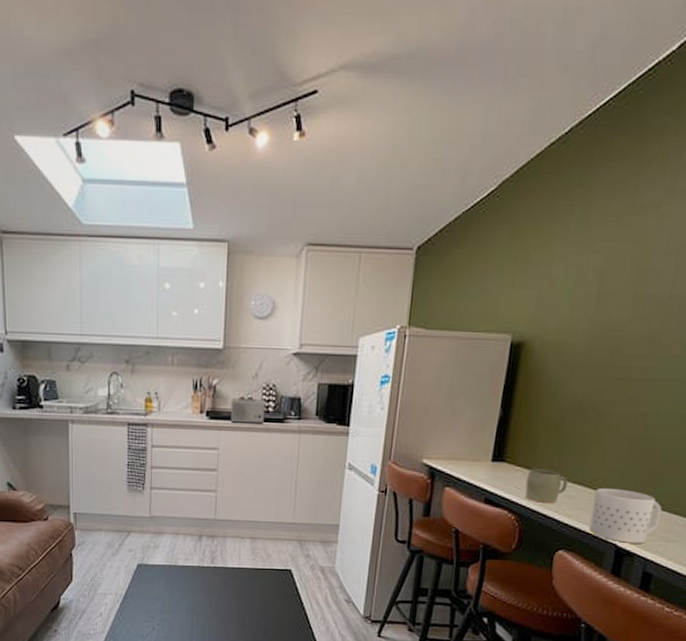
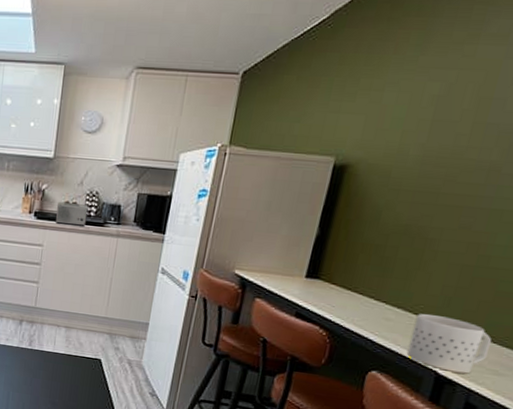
mug: present [524,468,568,503] -> none [338,287,387,324]

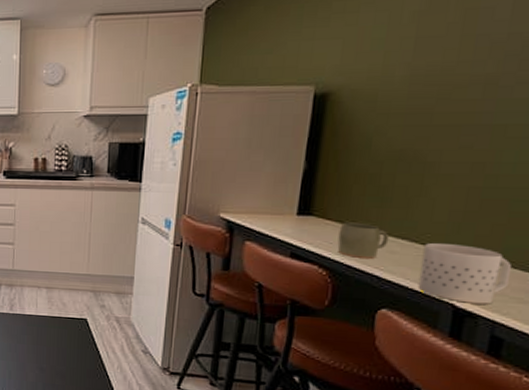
toaster: present [55,201,89,227] -> none [25,158,60,183]
mug: none [338,287,387,324] -> present [337,222,390,258]

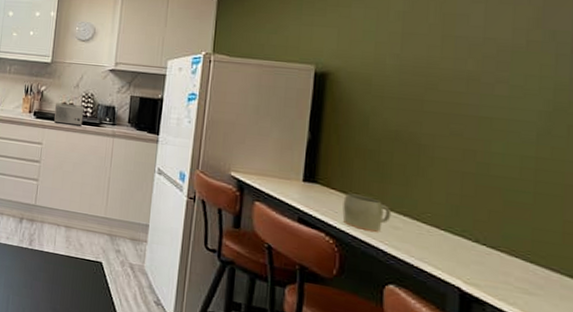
toaster: none [25,158,60,183] -> present [53,102,85,127]
mug: present [417,243,512,304] -> none [422,222,513,292]

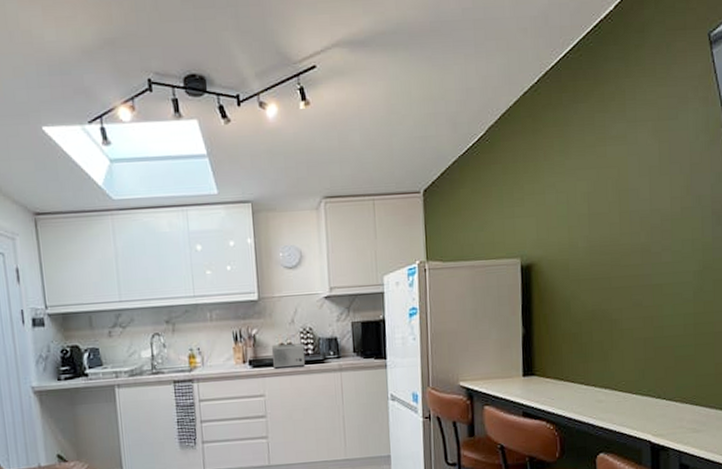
mug: present [342,193,392,232] -> none [557,377,596,410]

